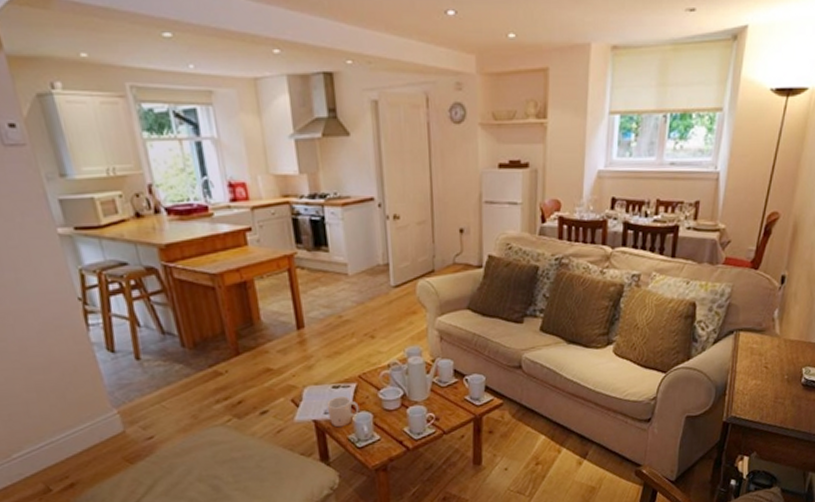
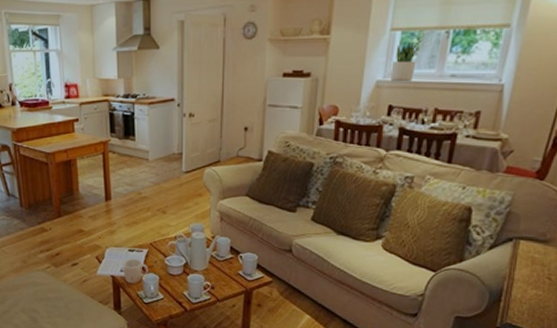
planter: none [612,126,636,172] -> present [391,41,417,82]

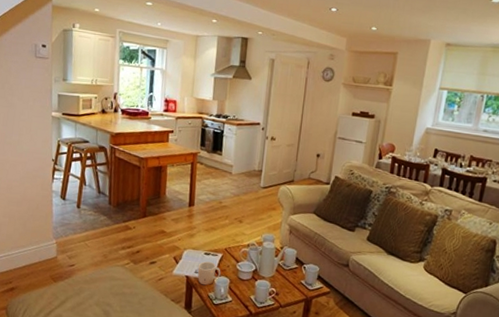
planter: present [391,41,417,82] -> none [437,99,459,132]

